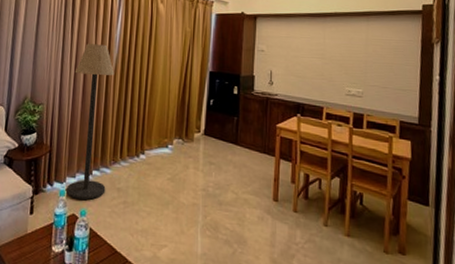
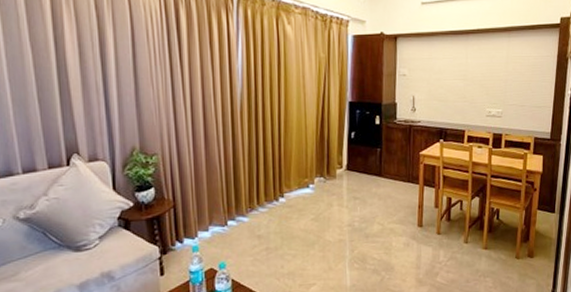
floor lamp: present [65,44,115,200] -> none [191,78,245,253]

